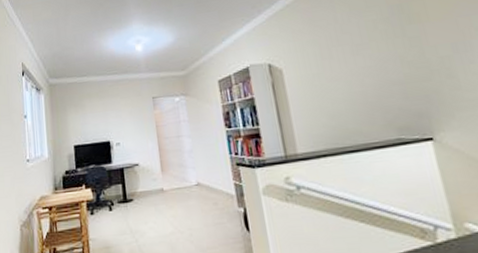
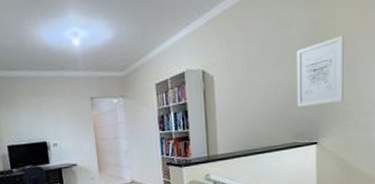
wall art: none [380,15,460,97] -> present [296,36,344,107]

